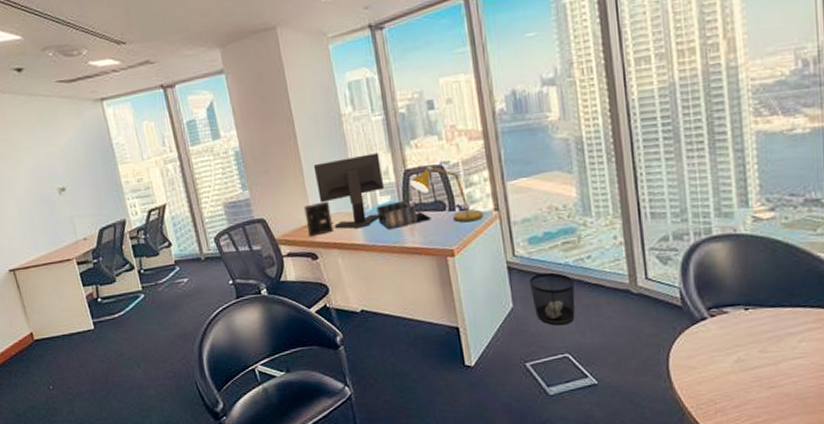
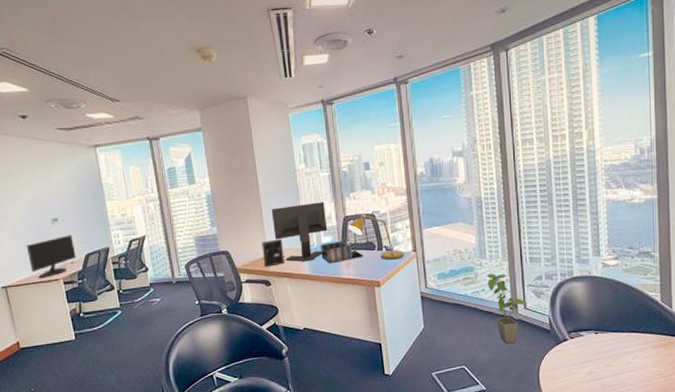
computer monitor: none [32,206,89,259] -> present [26,235,76,278]
waste bin: present [529,272,575,326] -> none [437,301,472,344]
house plant: none [594,235,651,325] -> present [487,274,529,344]

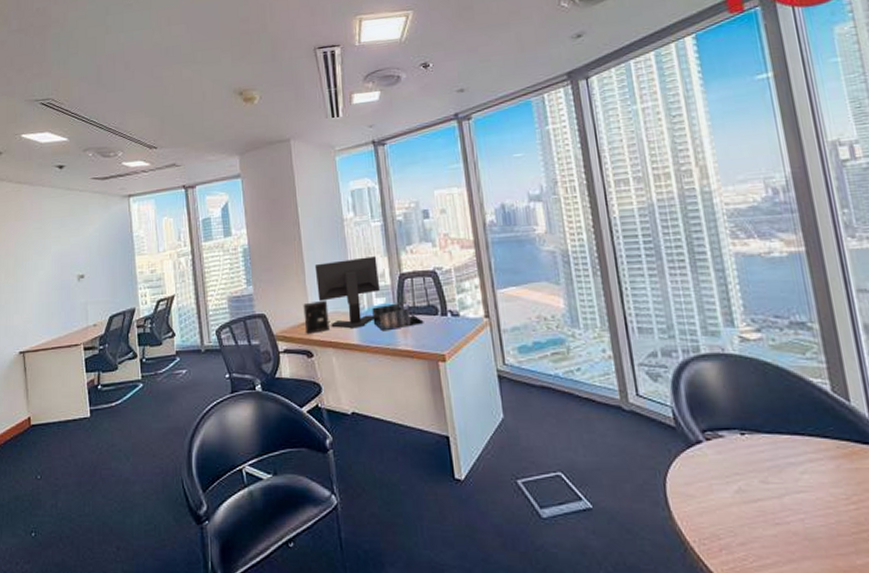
computer monitor: present [26,235,76,278] -> none [49,293,100,343]
desk lamp: present [348,213,405,260] -> none [405,270,475,328]
house plant: present [487,274,529,344] -> none [583,348,642,444]

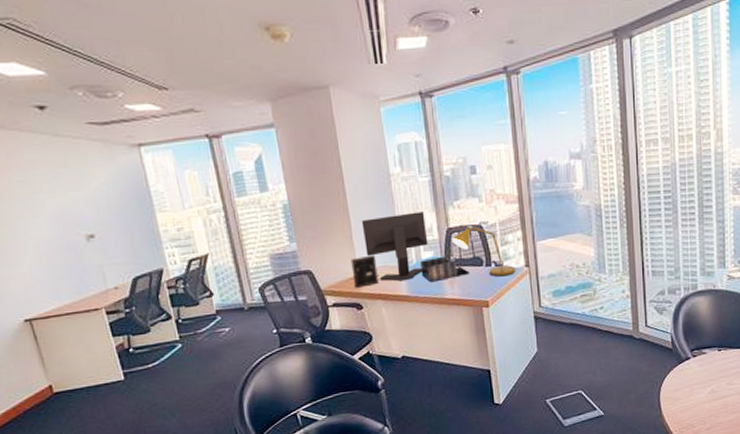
desk lamp: none [405,270,475,328] -> present [452,225,516,277]

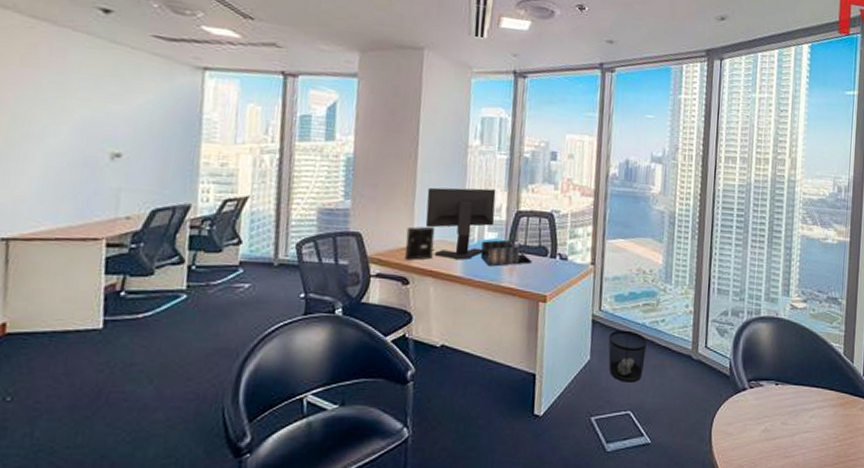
desk lamp: present [452,225,516,277] -> none [519,211,581,272]
waste bin: none [552,321,589,367] -> present [608,330,647,383]

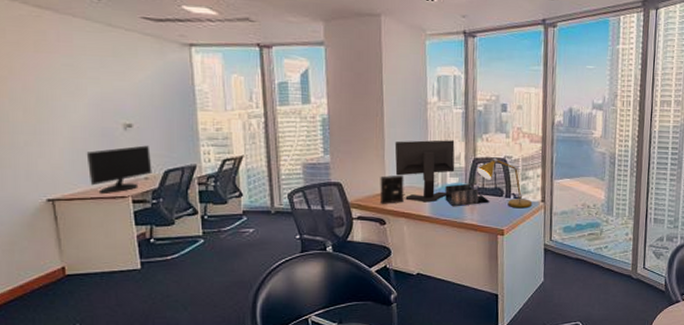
computer monitor: none [57,179,138,234] -> present [86,145,152,193]
desk lamp: none [519,211,581,272] -> present [477,157,533,209]
waste bin: present [608,330,647,383] -> none [558,256,592,299]

